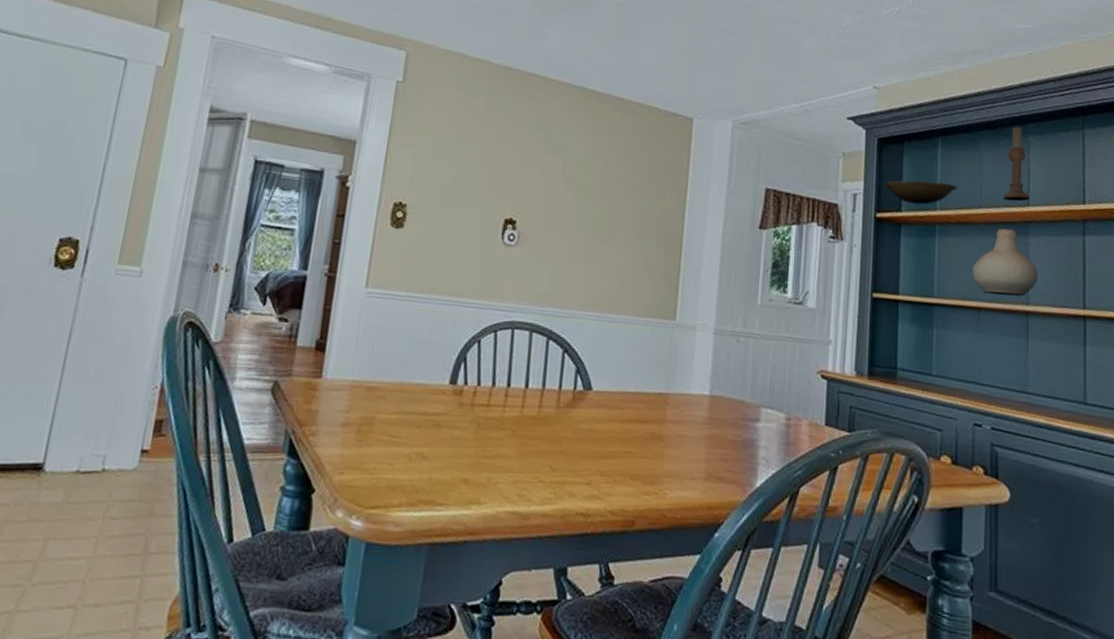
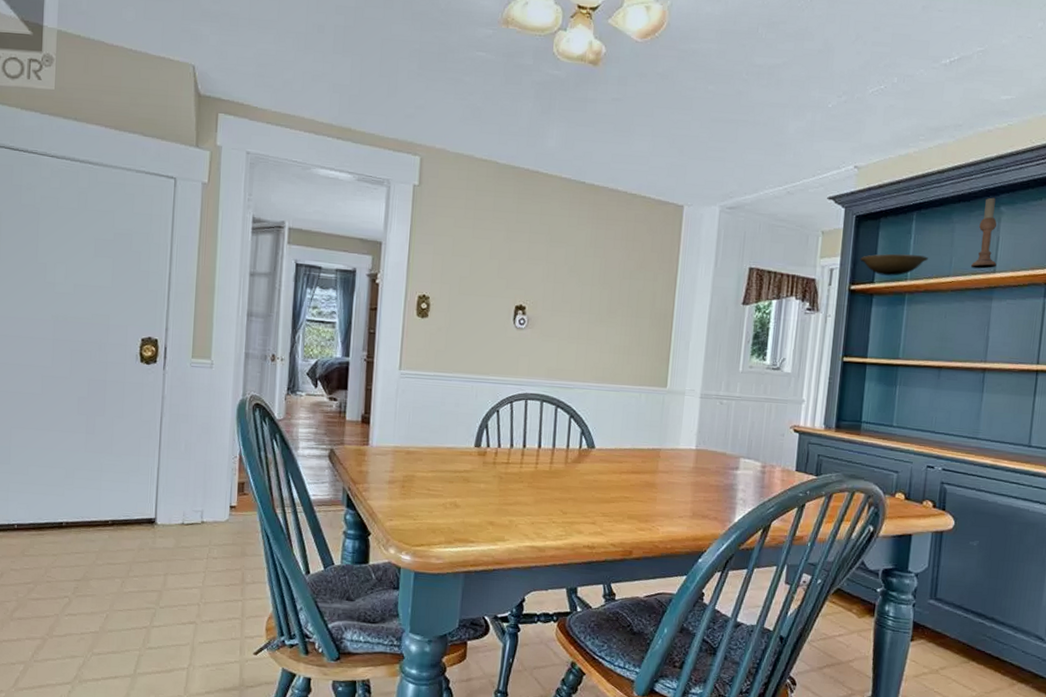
ceramic jug: present [972,228,1039,297] -> none [936,294,998,355]

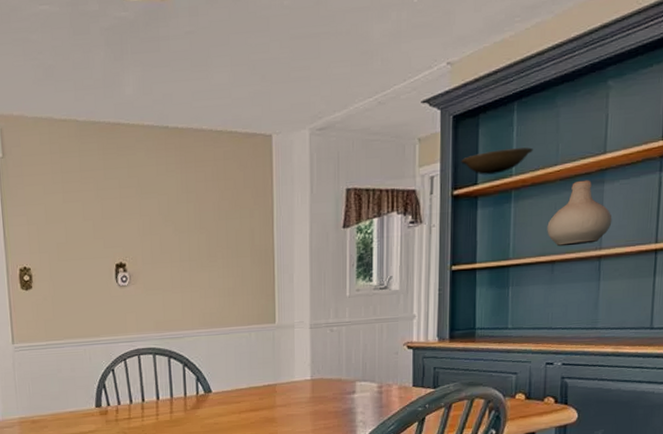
ceramic jug: none [936,294,998,355] -> present [547,180,612,247]
candlestick: present [971,197,997,269] -> none [580,72,607,152]

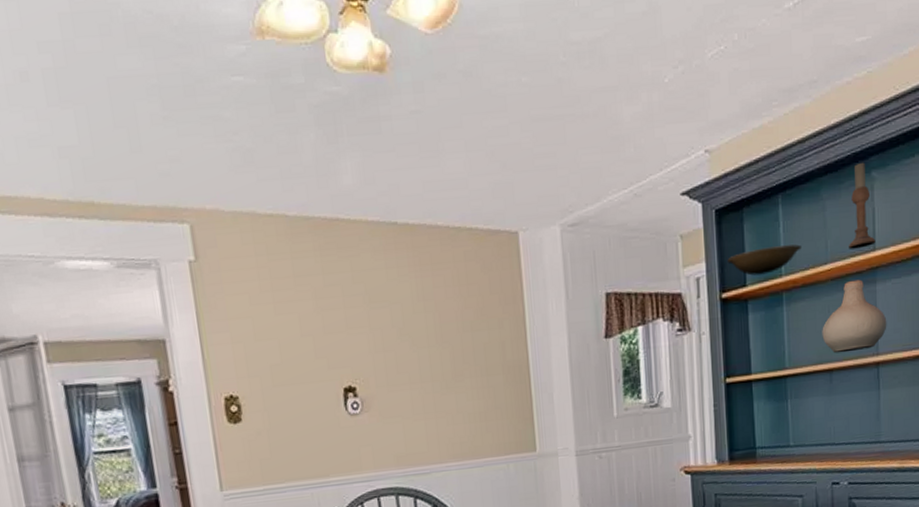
candlestick: none [580,72,607,152] -> present [849,162,876,249]

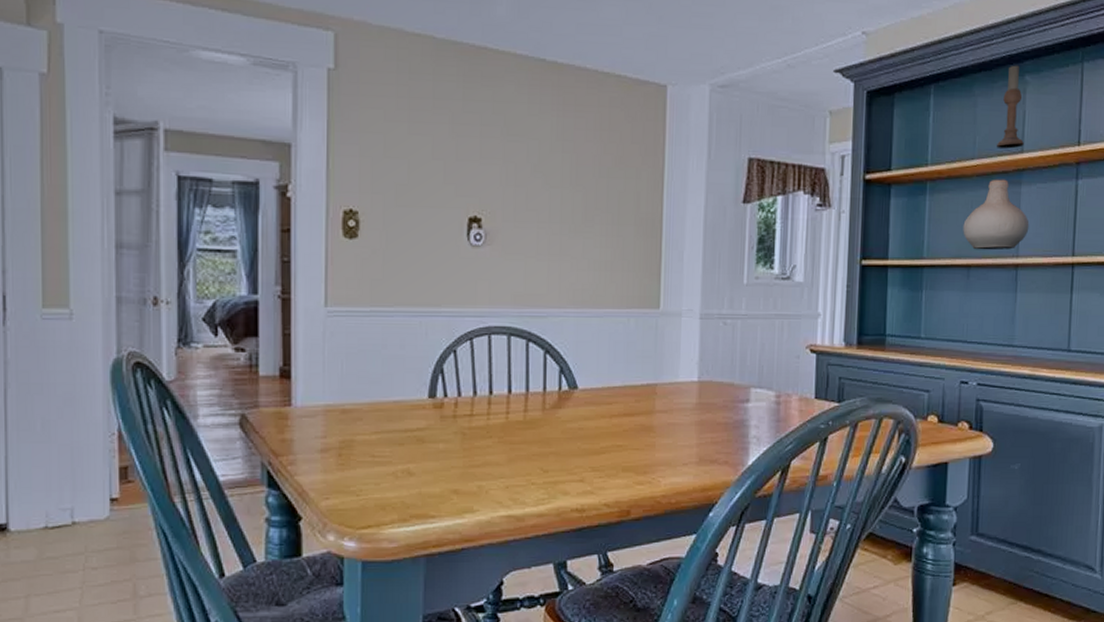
decorative plate: present [727,244,801,276] -> none [874,135,950,162]

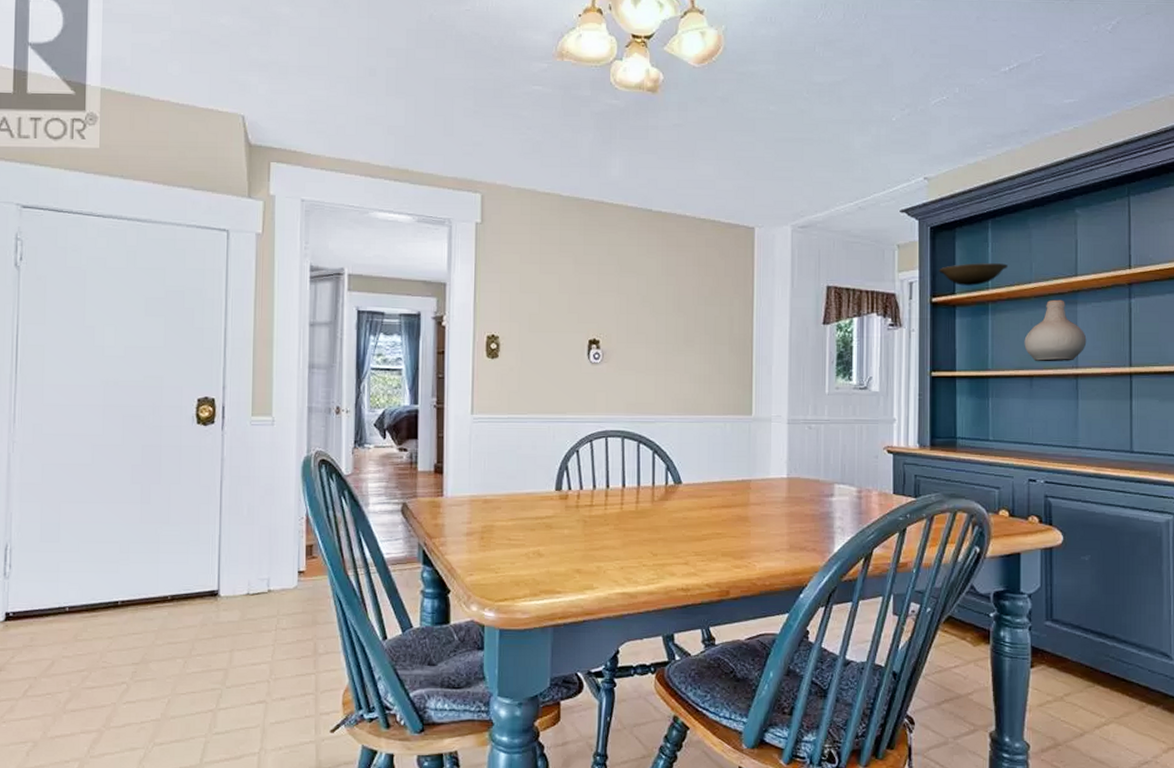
decorative plate: none [874,135,950,162] -> present [939,263,1008,286]
candlestick: present [997,65,1024,149] -> none [1052,200,1077,273]

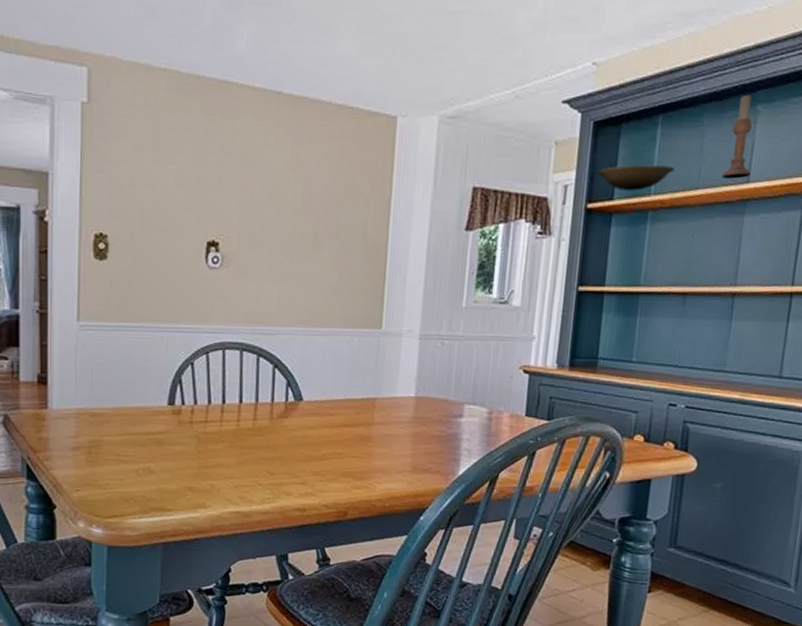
ceramic jug: present [1024,299,1087,362] -> none [681,208,750,279]
candlestick: none [1052,200,1077,273] -> present [722,94,752,179]

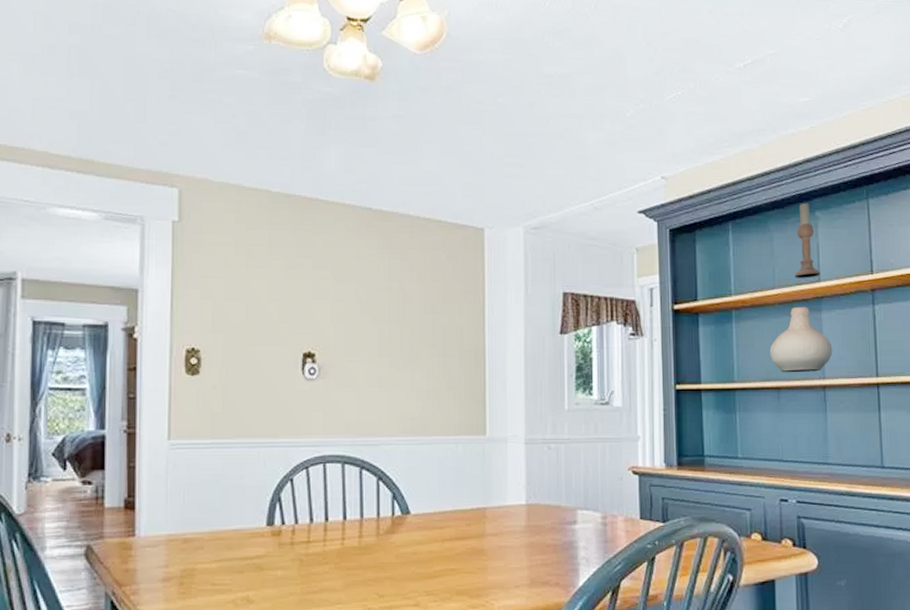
decorative plate: present [598,165,674,191] -> none [680,268,750,292]
ceramic jug: none [681,208,750,279] -> present [770,306,833,373]

